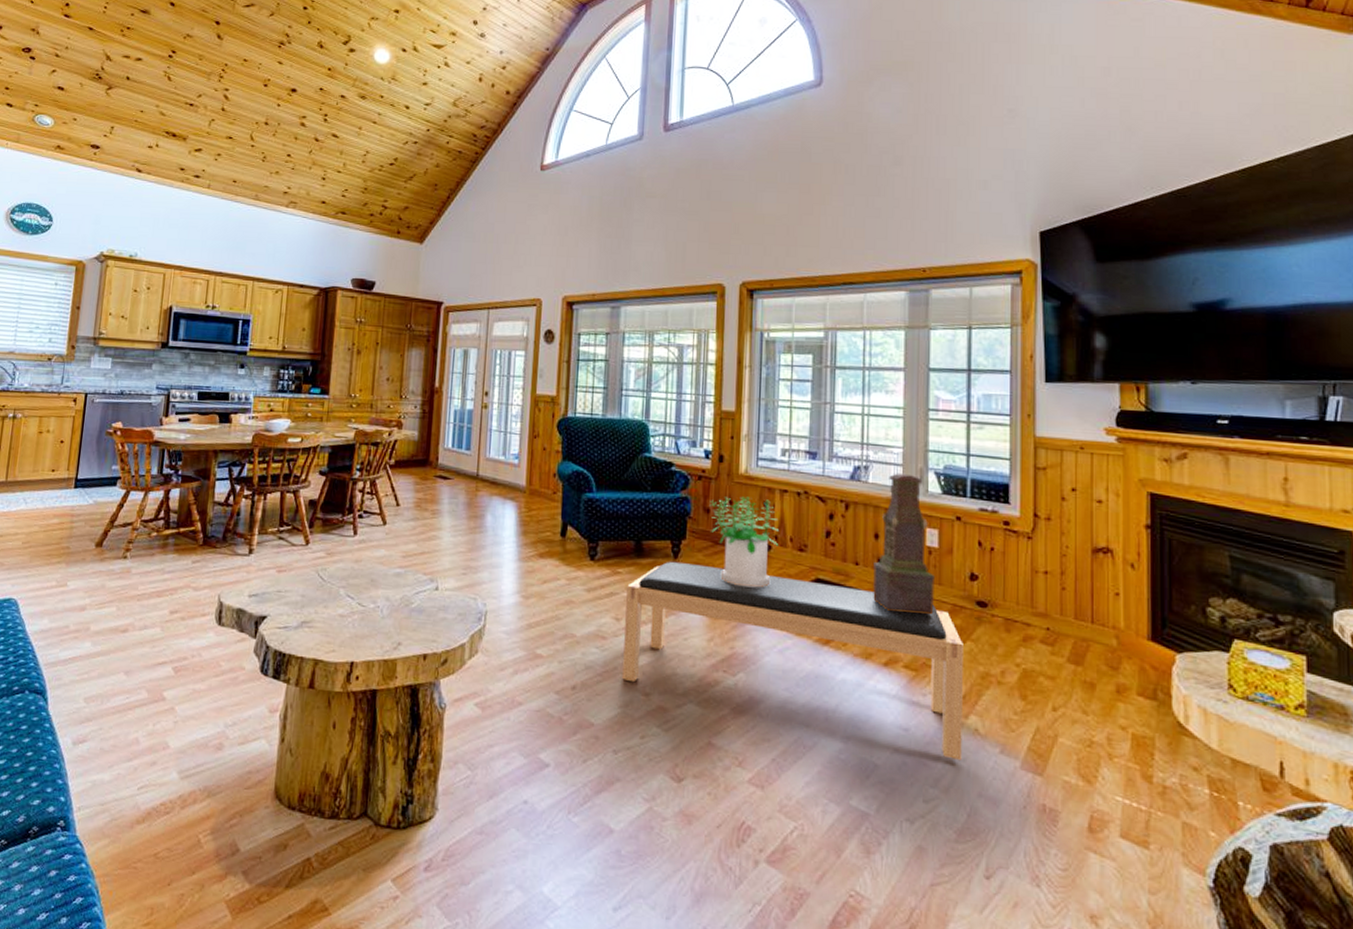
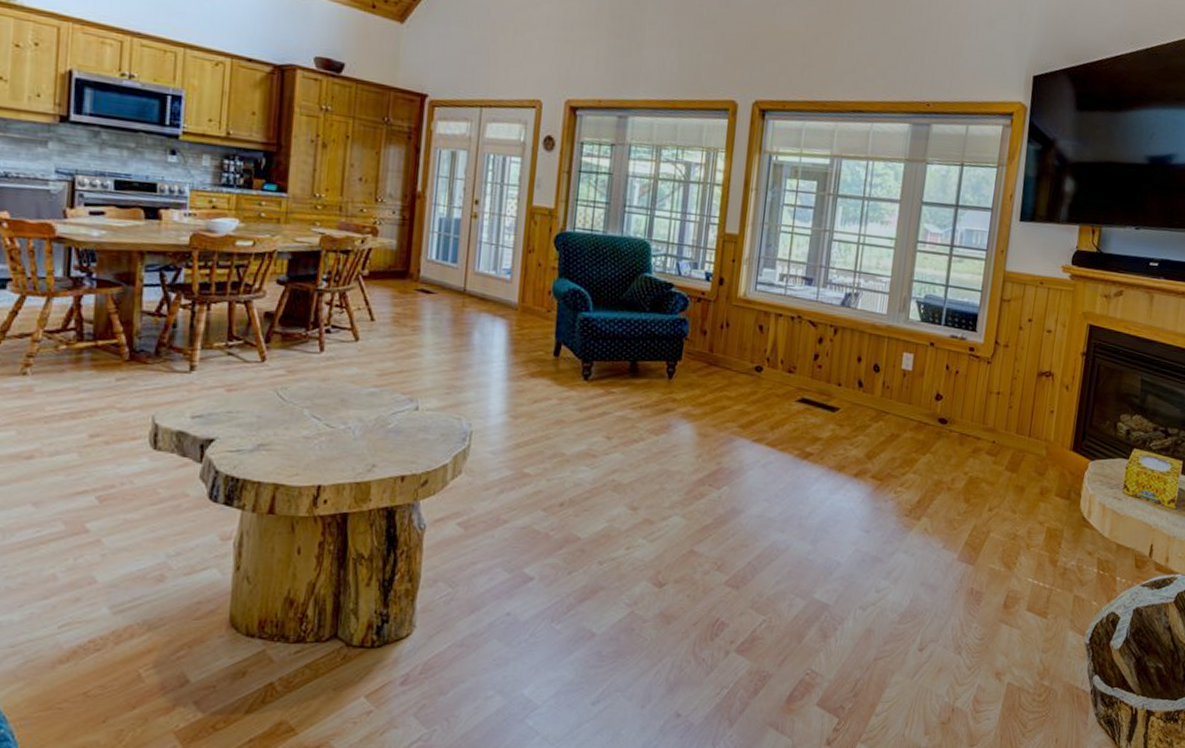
bench: present [622,561,963,760] -> none [611,381,924,555]
potted plant: present [709,496,779,588] -> none [706,319,771,407]
clock tower: present [873,473,936,615] -> none [850,300,907,431]

